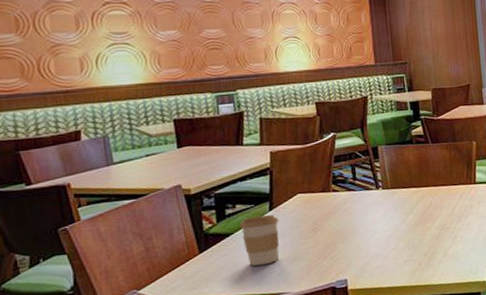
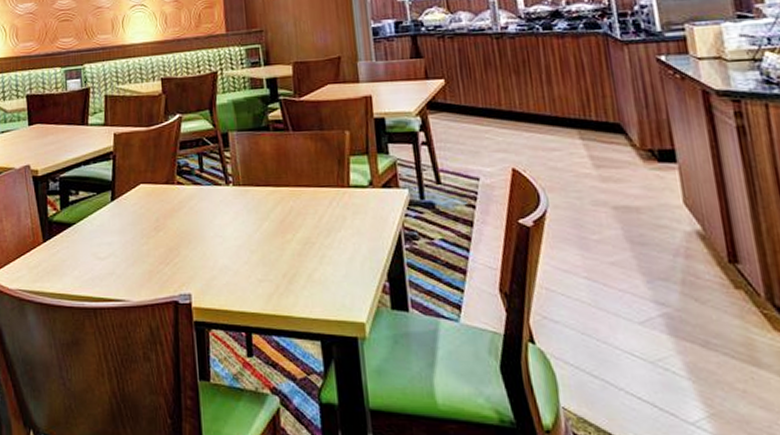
coffee cup: present [239,214,280,266] -> none [82,205,121,264]

